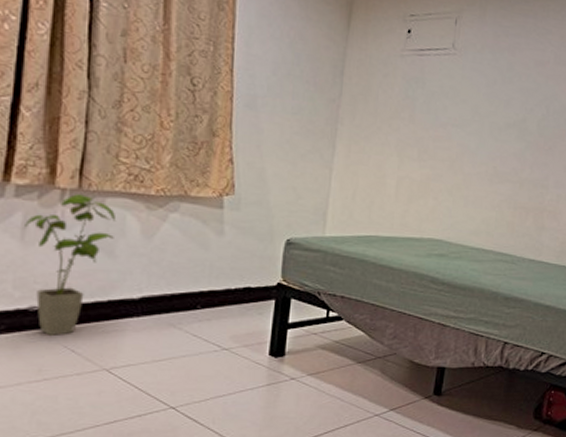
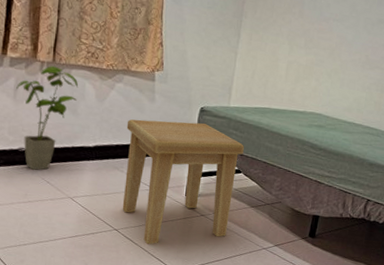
side table: none [181,259,345,424] -> present [122,119,244,245]

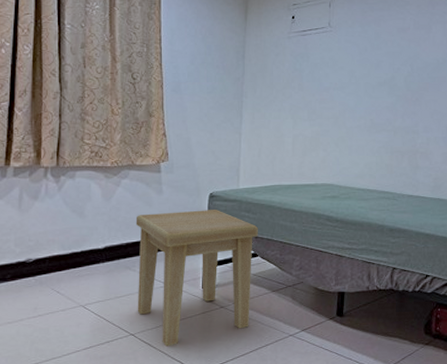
house plant: present [16,66,79,170] -> none [21,170,84,281]

